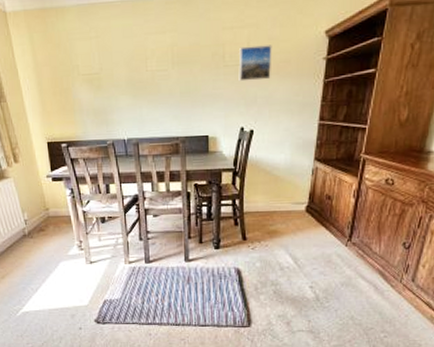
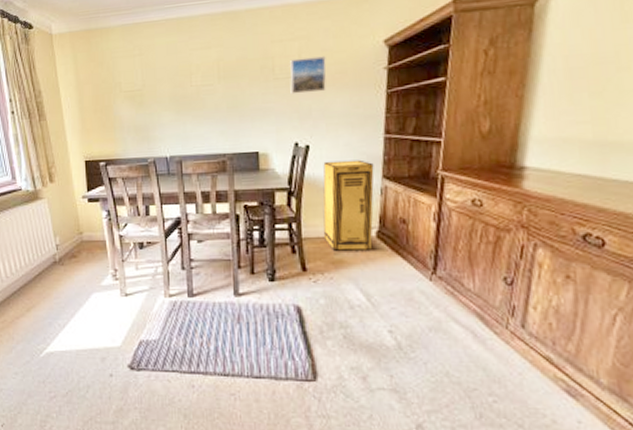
storage cabinet: none [261,143,308,223] -> present [323,159,374,251]

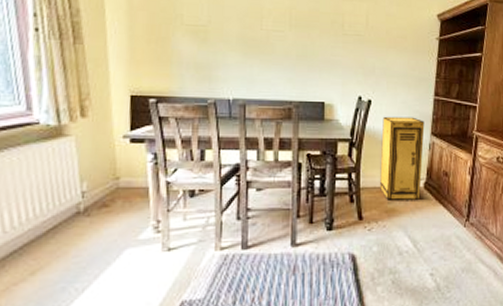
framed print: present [289,56,326,94] -> none [357,18,390,53]

